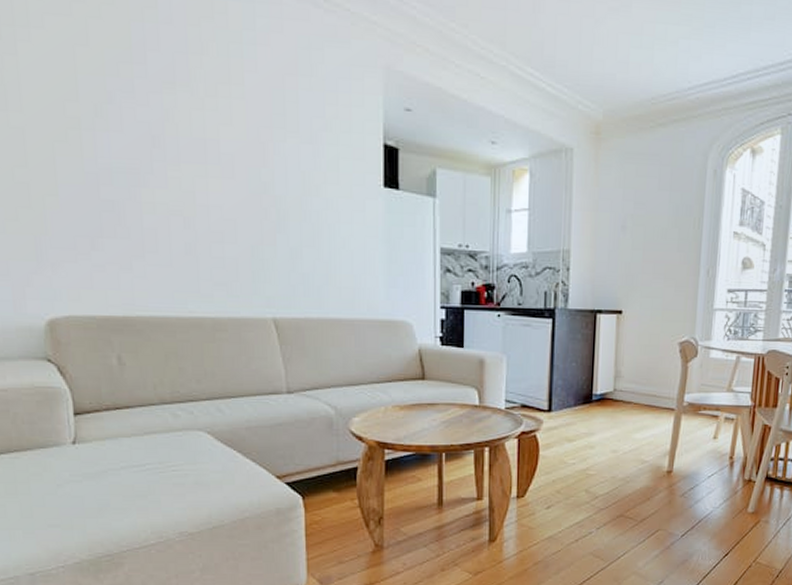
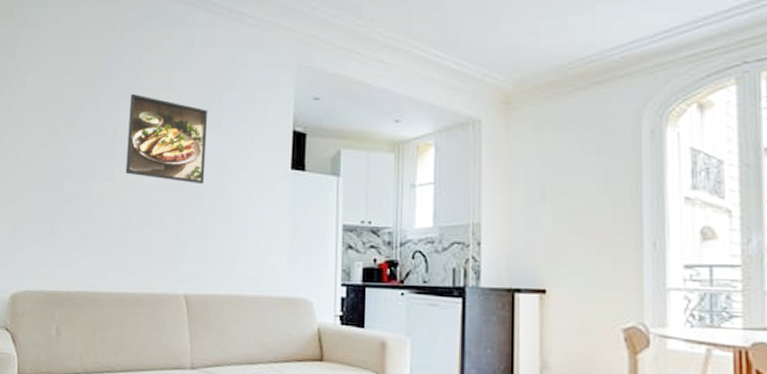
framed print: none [178,80,285,199] -> present [125,93,208,185]

